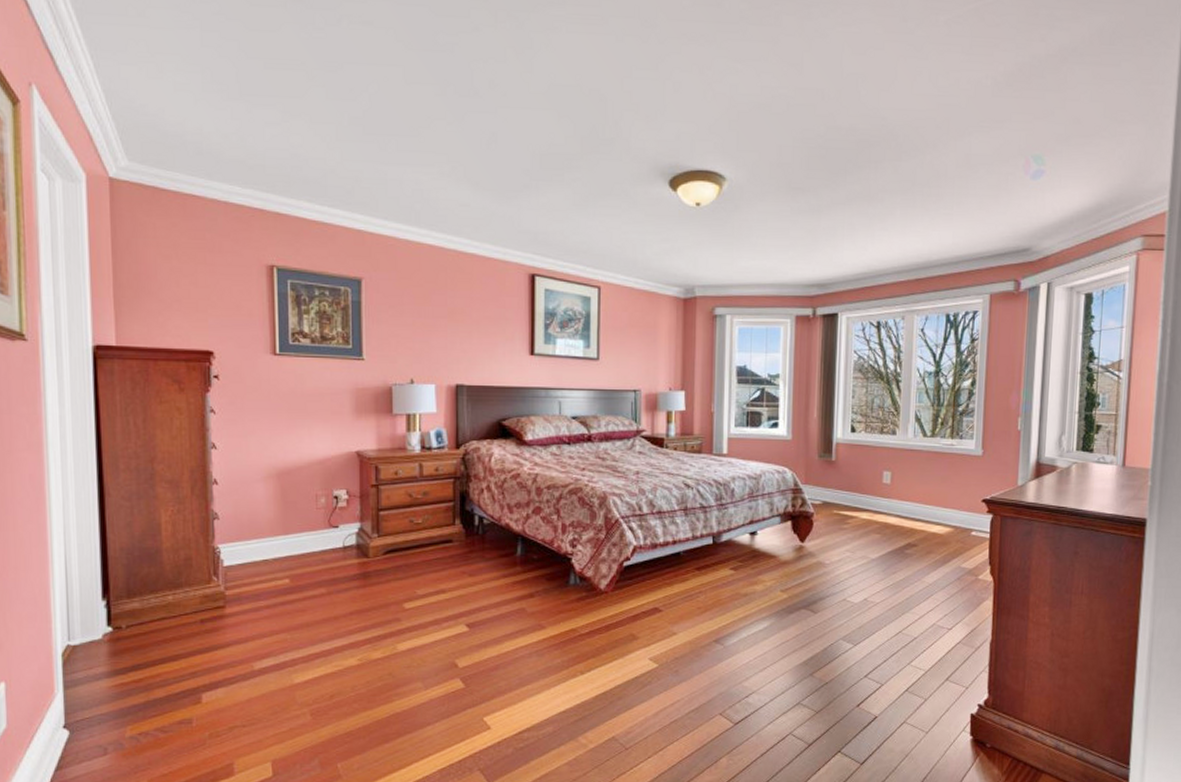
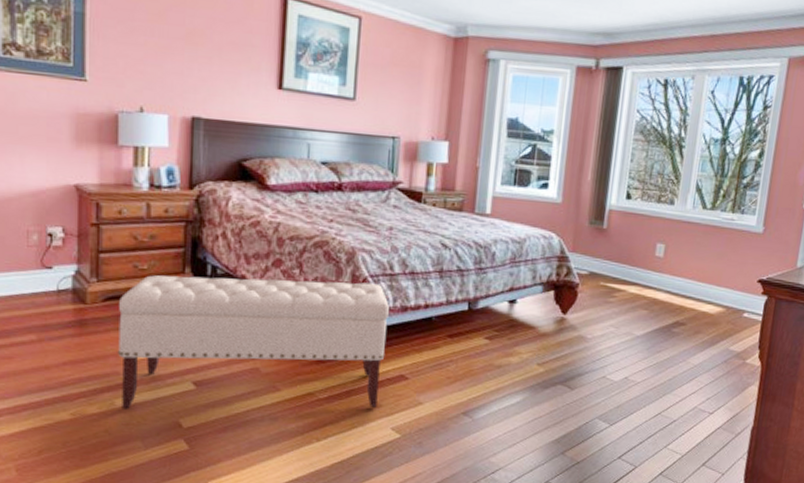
bench: none [397,524,640,653] -> present [117,275,389,409]

